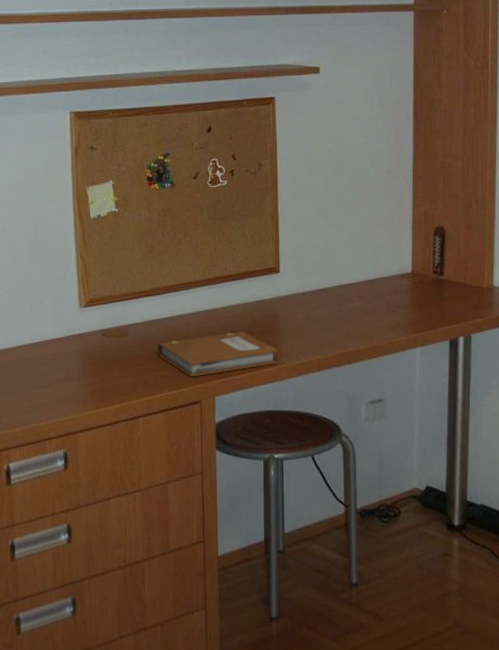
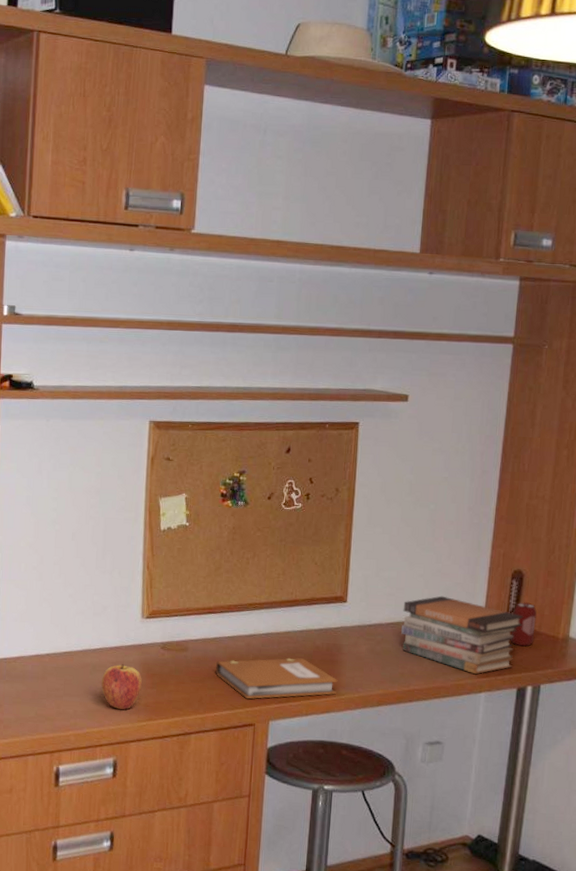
apple: none [45,355,87,400] -> present [101,664,143,710]
book stack: none [334,258,449,331] -> present [401,595,523,675]
beverage can: none [439,256,461,299] -> present [511,602,537,646]

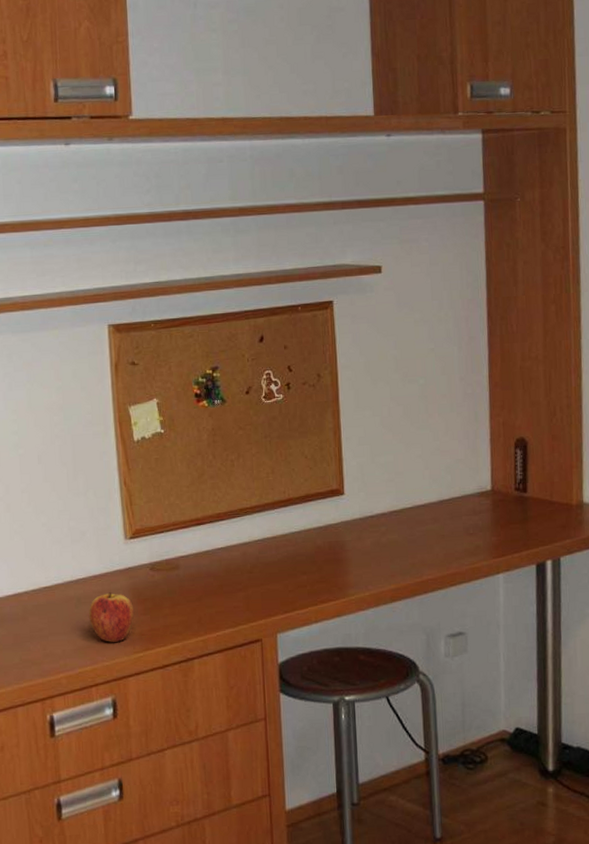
notebook: present [215,657,338,699] -> none [211,561,345,613]
book stack: present [401,595,523,675] -> none [404,475,533,555]
beverage can: present [511,602,537,646] -> none [521,471,547,519]

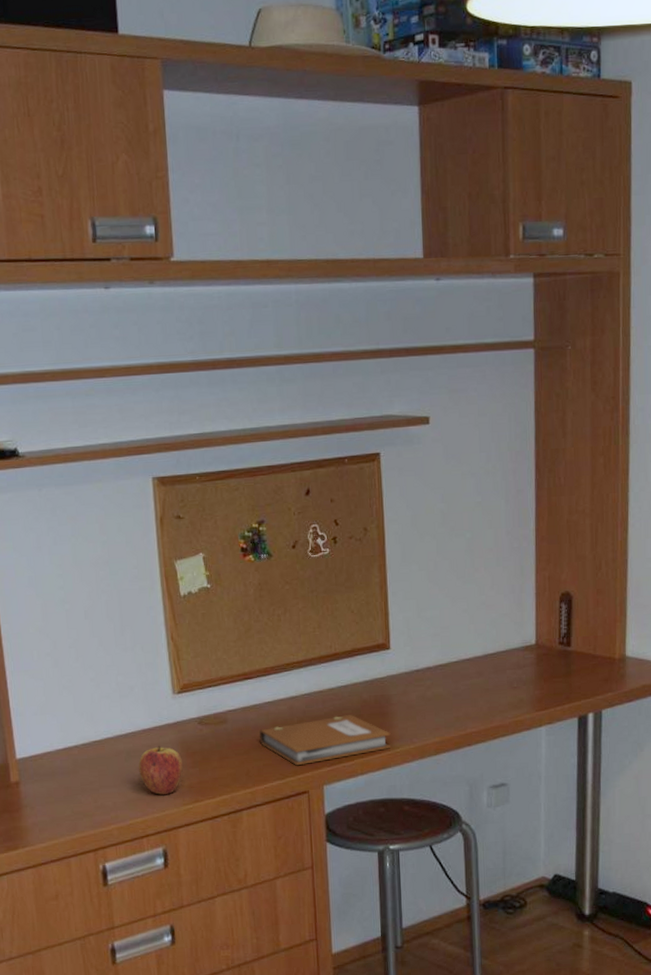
notebook: none [211,561,345,613] -> present [259,715,391,766]

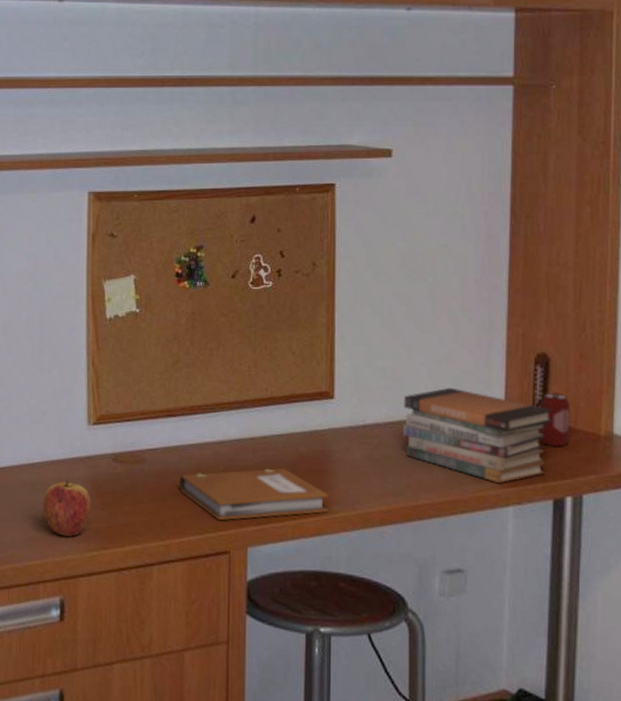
book stack: none [450,629,576,709] -> present [403,387,553,484]
beverage can: none [565,625,590,673] -> present [540,392,570,447]

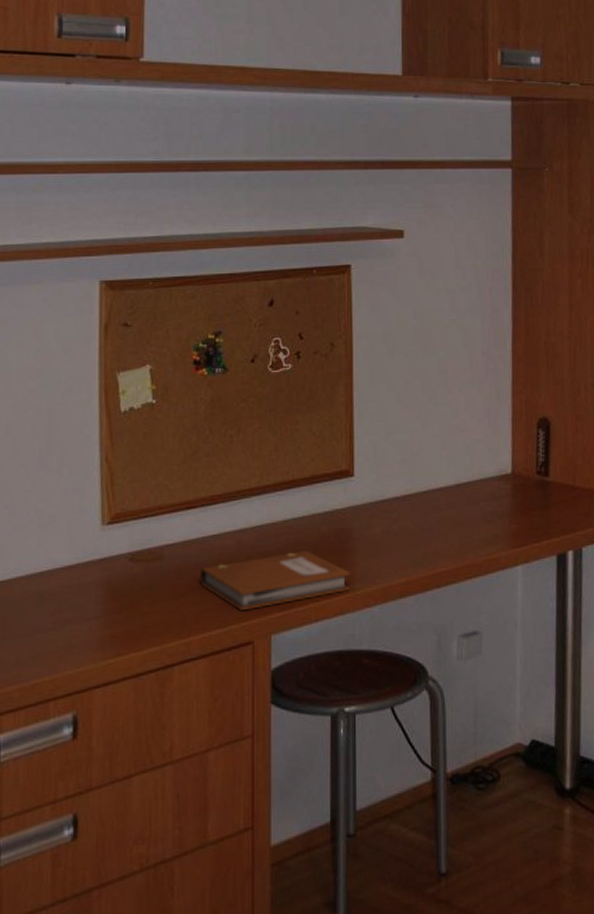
apple: present [43,481,92,537] -> none [53,587,107,647]
book stack: present [403,387,553,484] -> none [420,456,555,545]
beverage can: present [540,392,570,447] -> none [543,453,569,505]

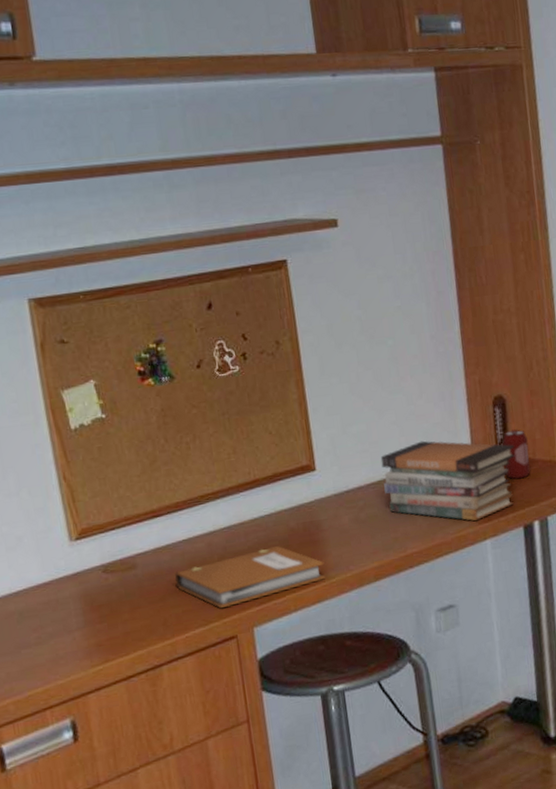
book stack: none [420,456,555,545] -> present [380,440,515,522]
beverage can: none [543,453,569,505] -> present [502,429,530,480]

